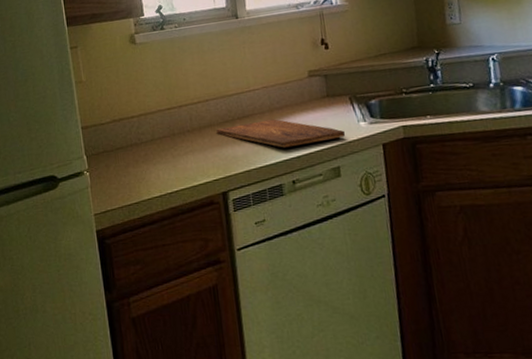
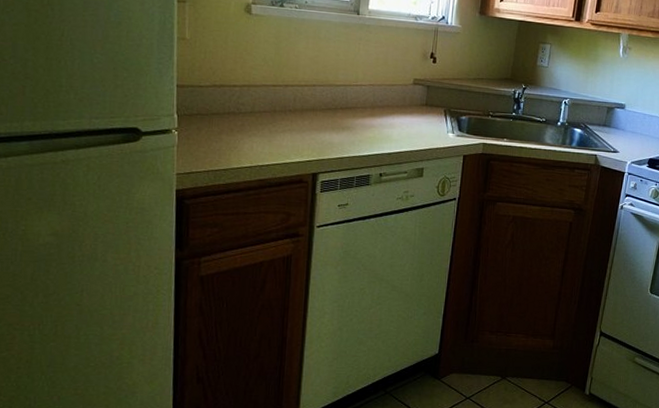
cutting board: present [216,119,345,148] -> none [317,114,434,144]

